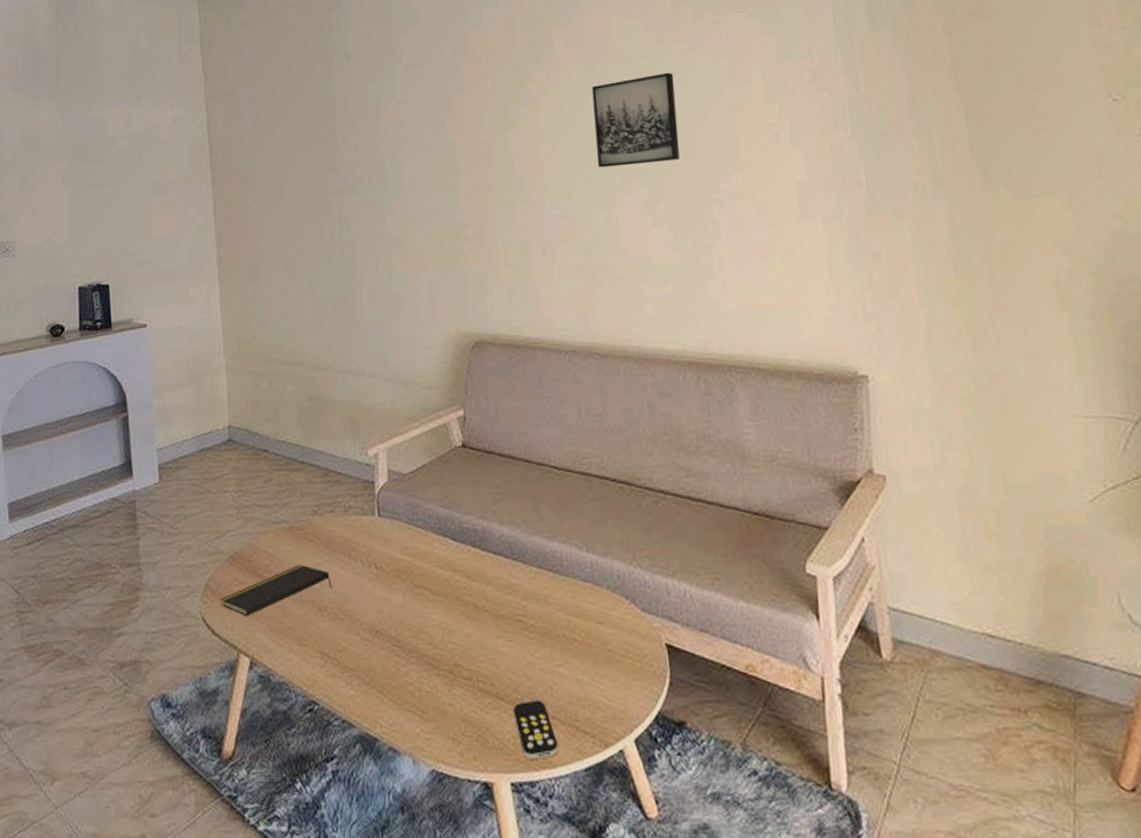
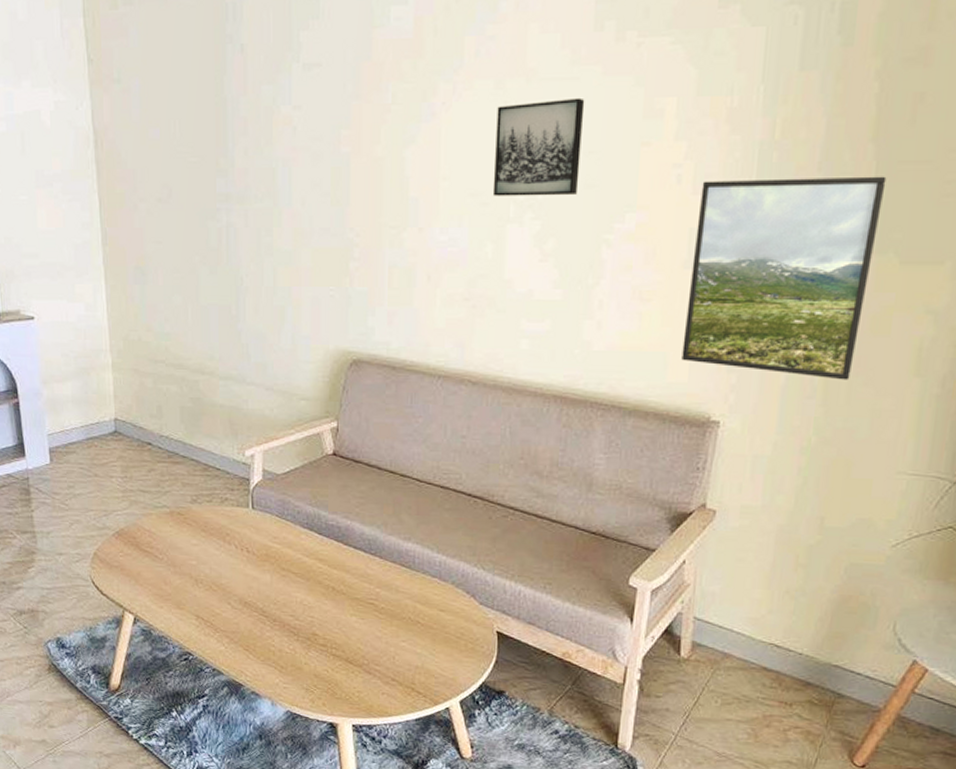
notepad: present [220,565,332,617] -> none [108,544,208,583]
remote control: present [514,700,558,759] -> none [360,665,395,710]
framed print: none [800,117,993,321] -> present [681,176,887,380]

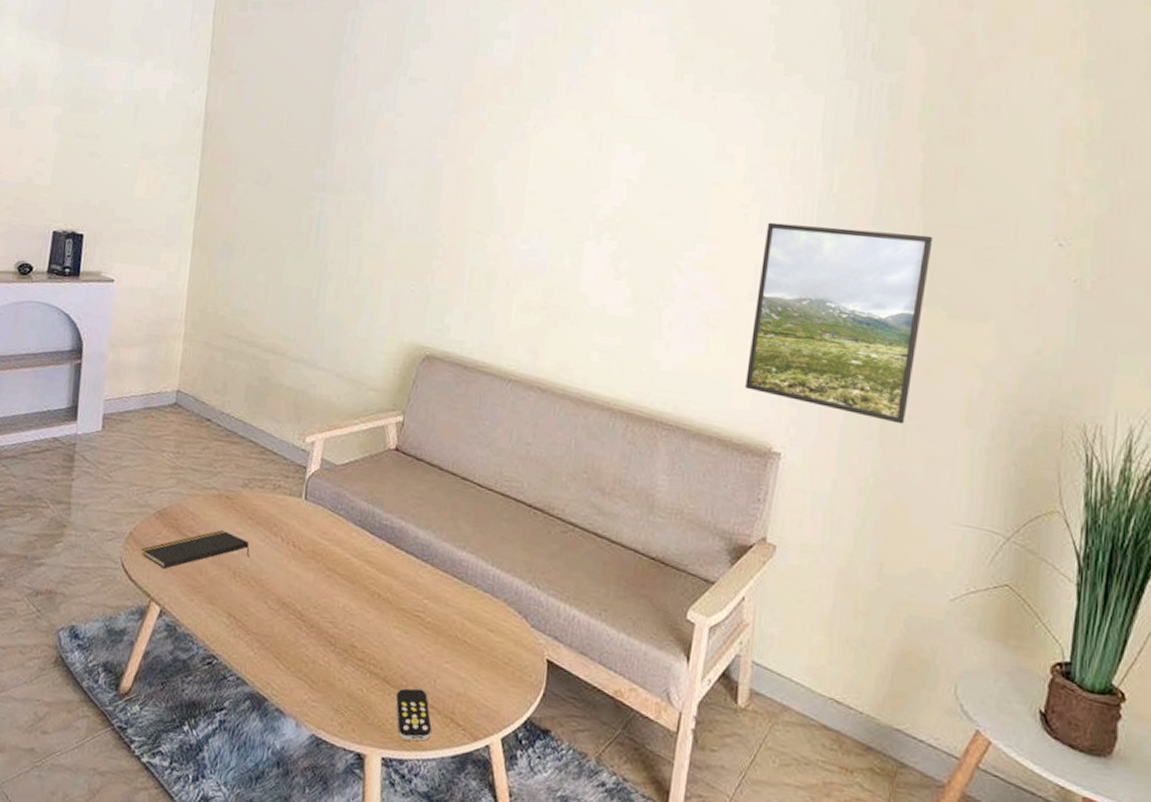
notepad: none [108,544,208,583] -> present [141,530,250,569]
remote control: none [360,665,395,710] -> present [396,688,432,742]
wall art: present [492,97,585,196] -> none [574,135,663,221]

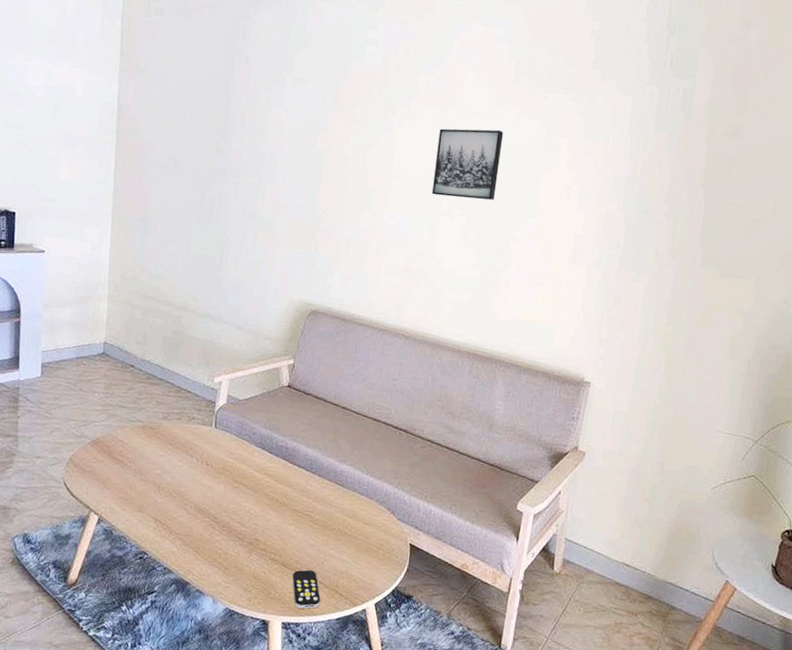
notepad: present [141,530,250,569] -> none [80,454,171,486]
wall art: none [574,135,663,221] -> present [431,128,504,200]
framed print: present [745,222,933,424] -> none [565,201,712,358]

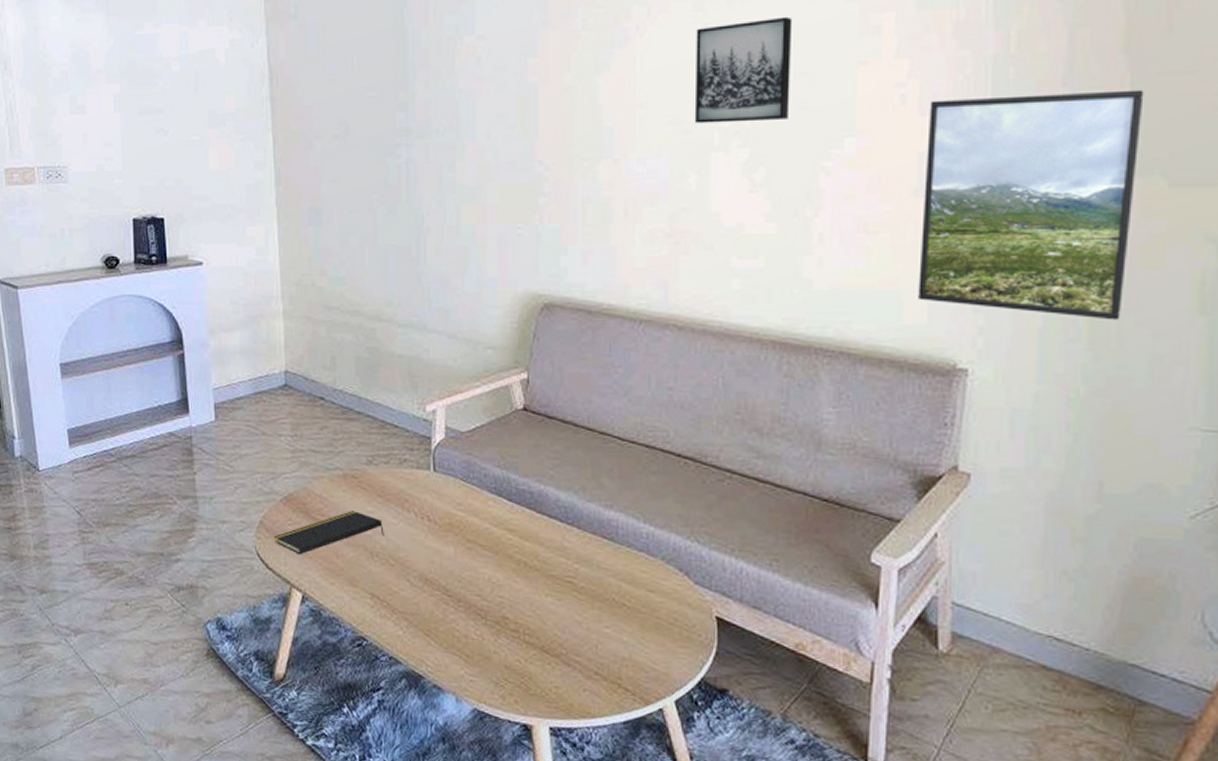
notepad: none [80,454,171,486] -> present [274,511,384,555]
remote control: present [292,569,321,609] -> none [558,656,598,709]
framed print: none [565,201,712,358] -> present [918,89,1144,320]

